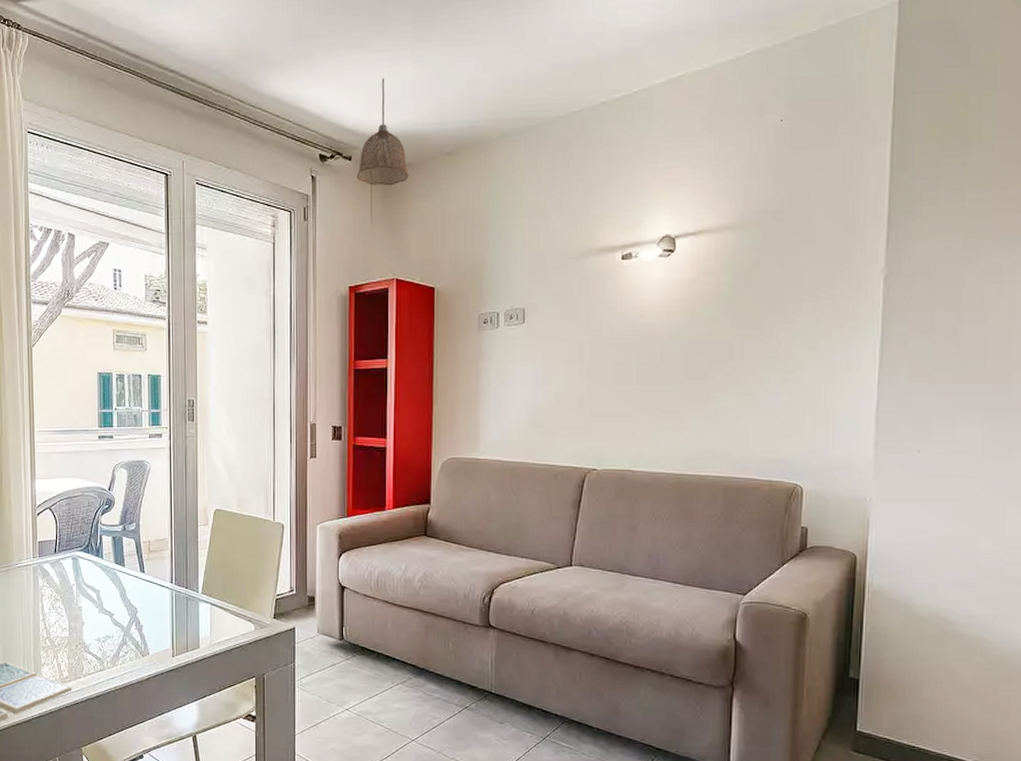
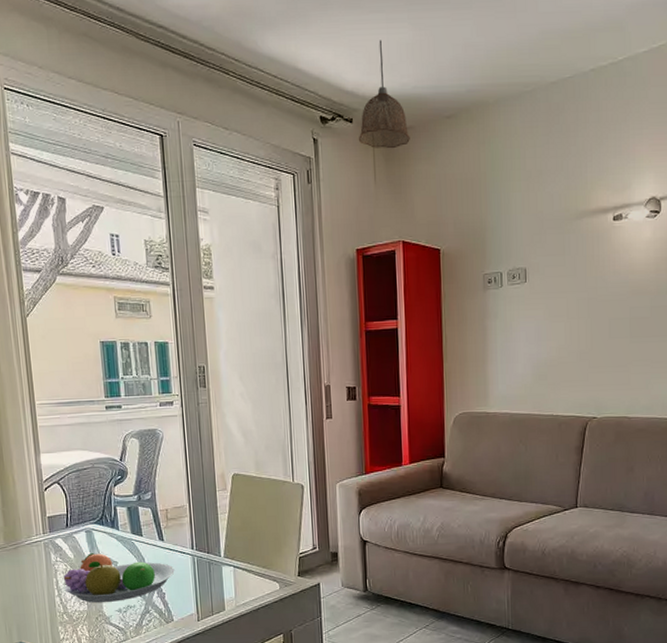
fruit bowl: none [48,580,153,631] -> present [63,553,175,603]

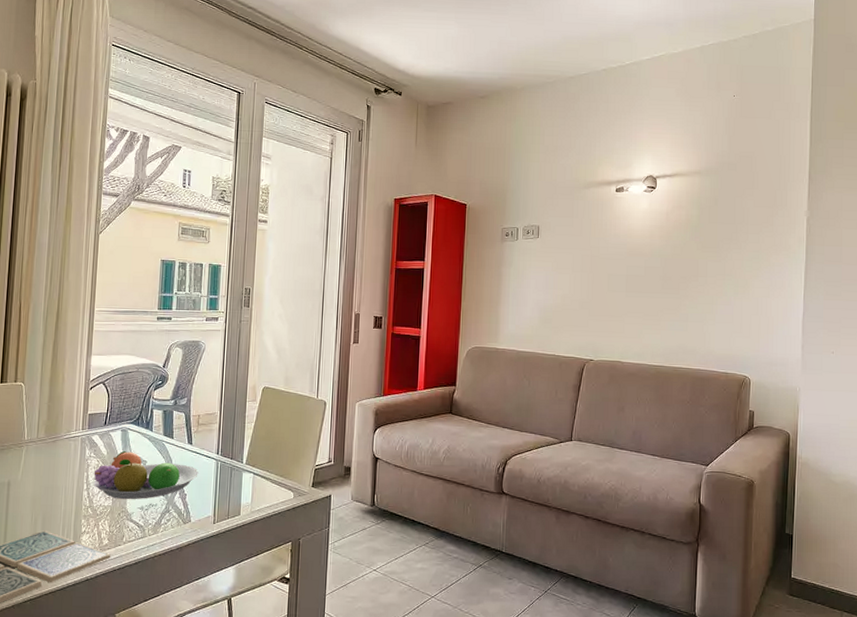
pendant lamp: present [359,39,410,149] -> none [406,32,449,119]

